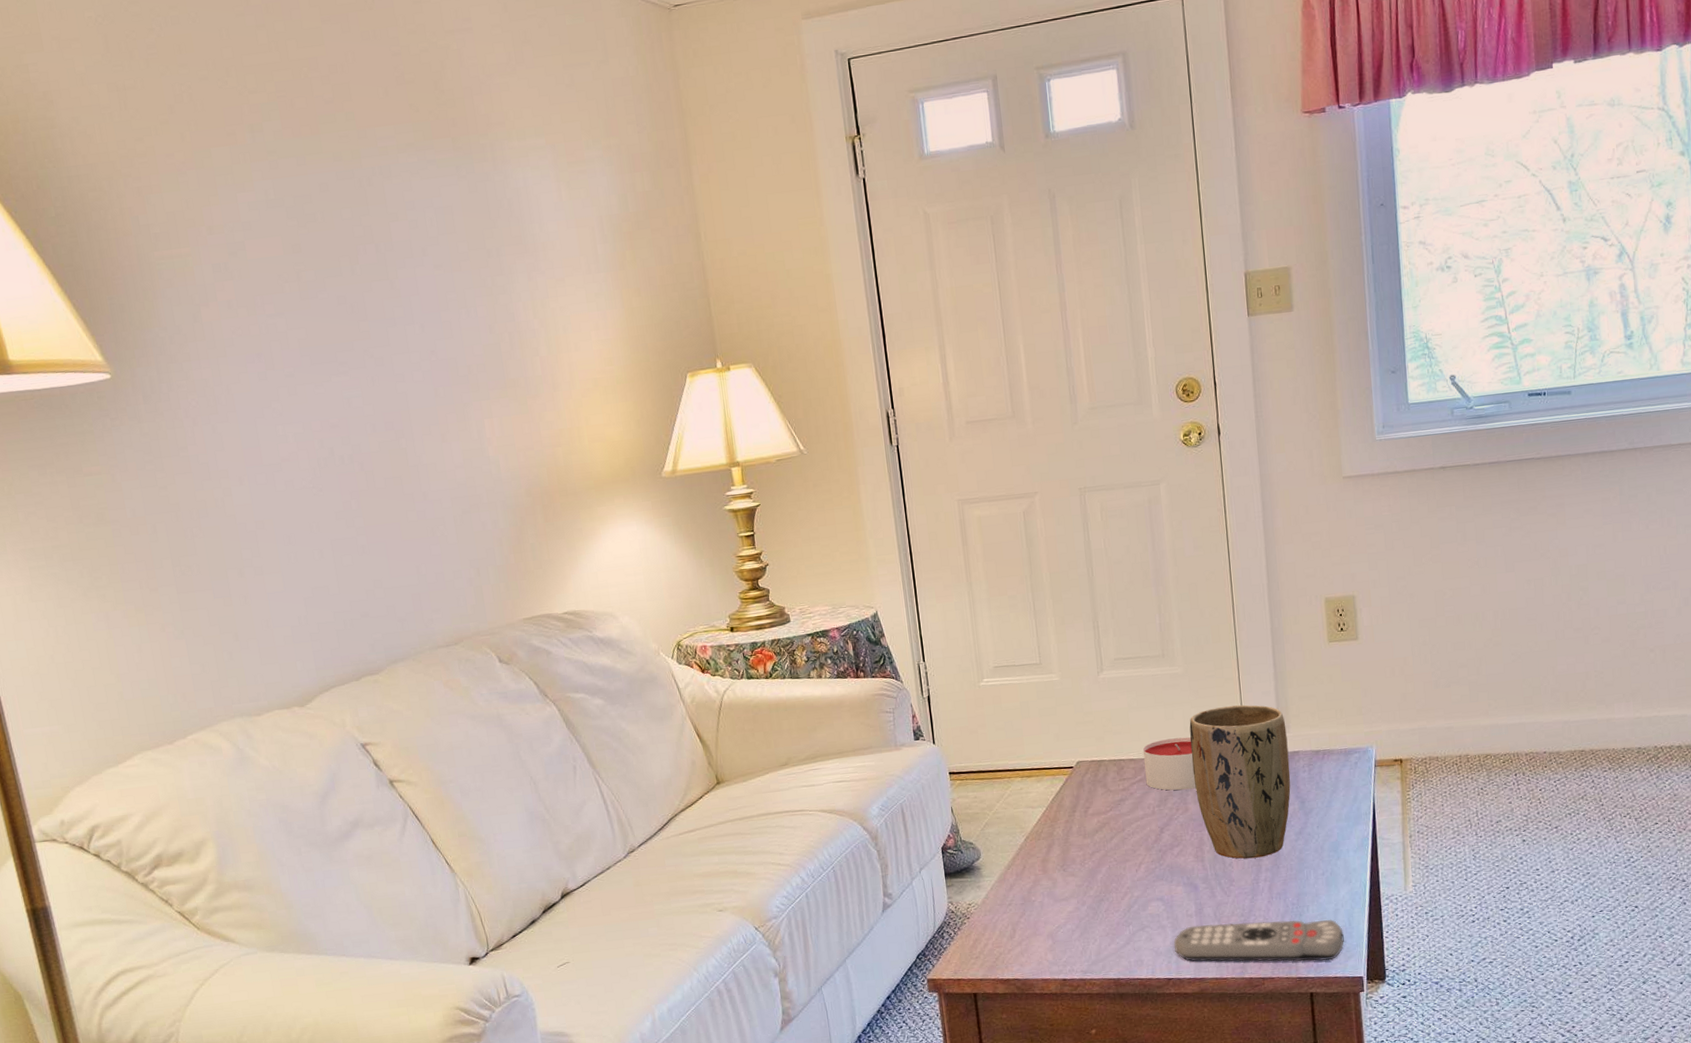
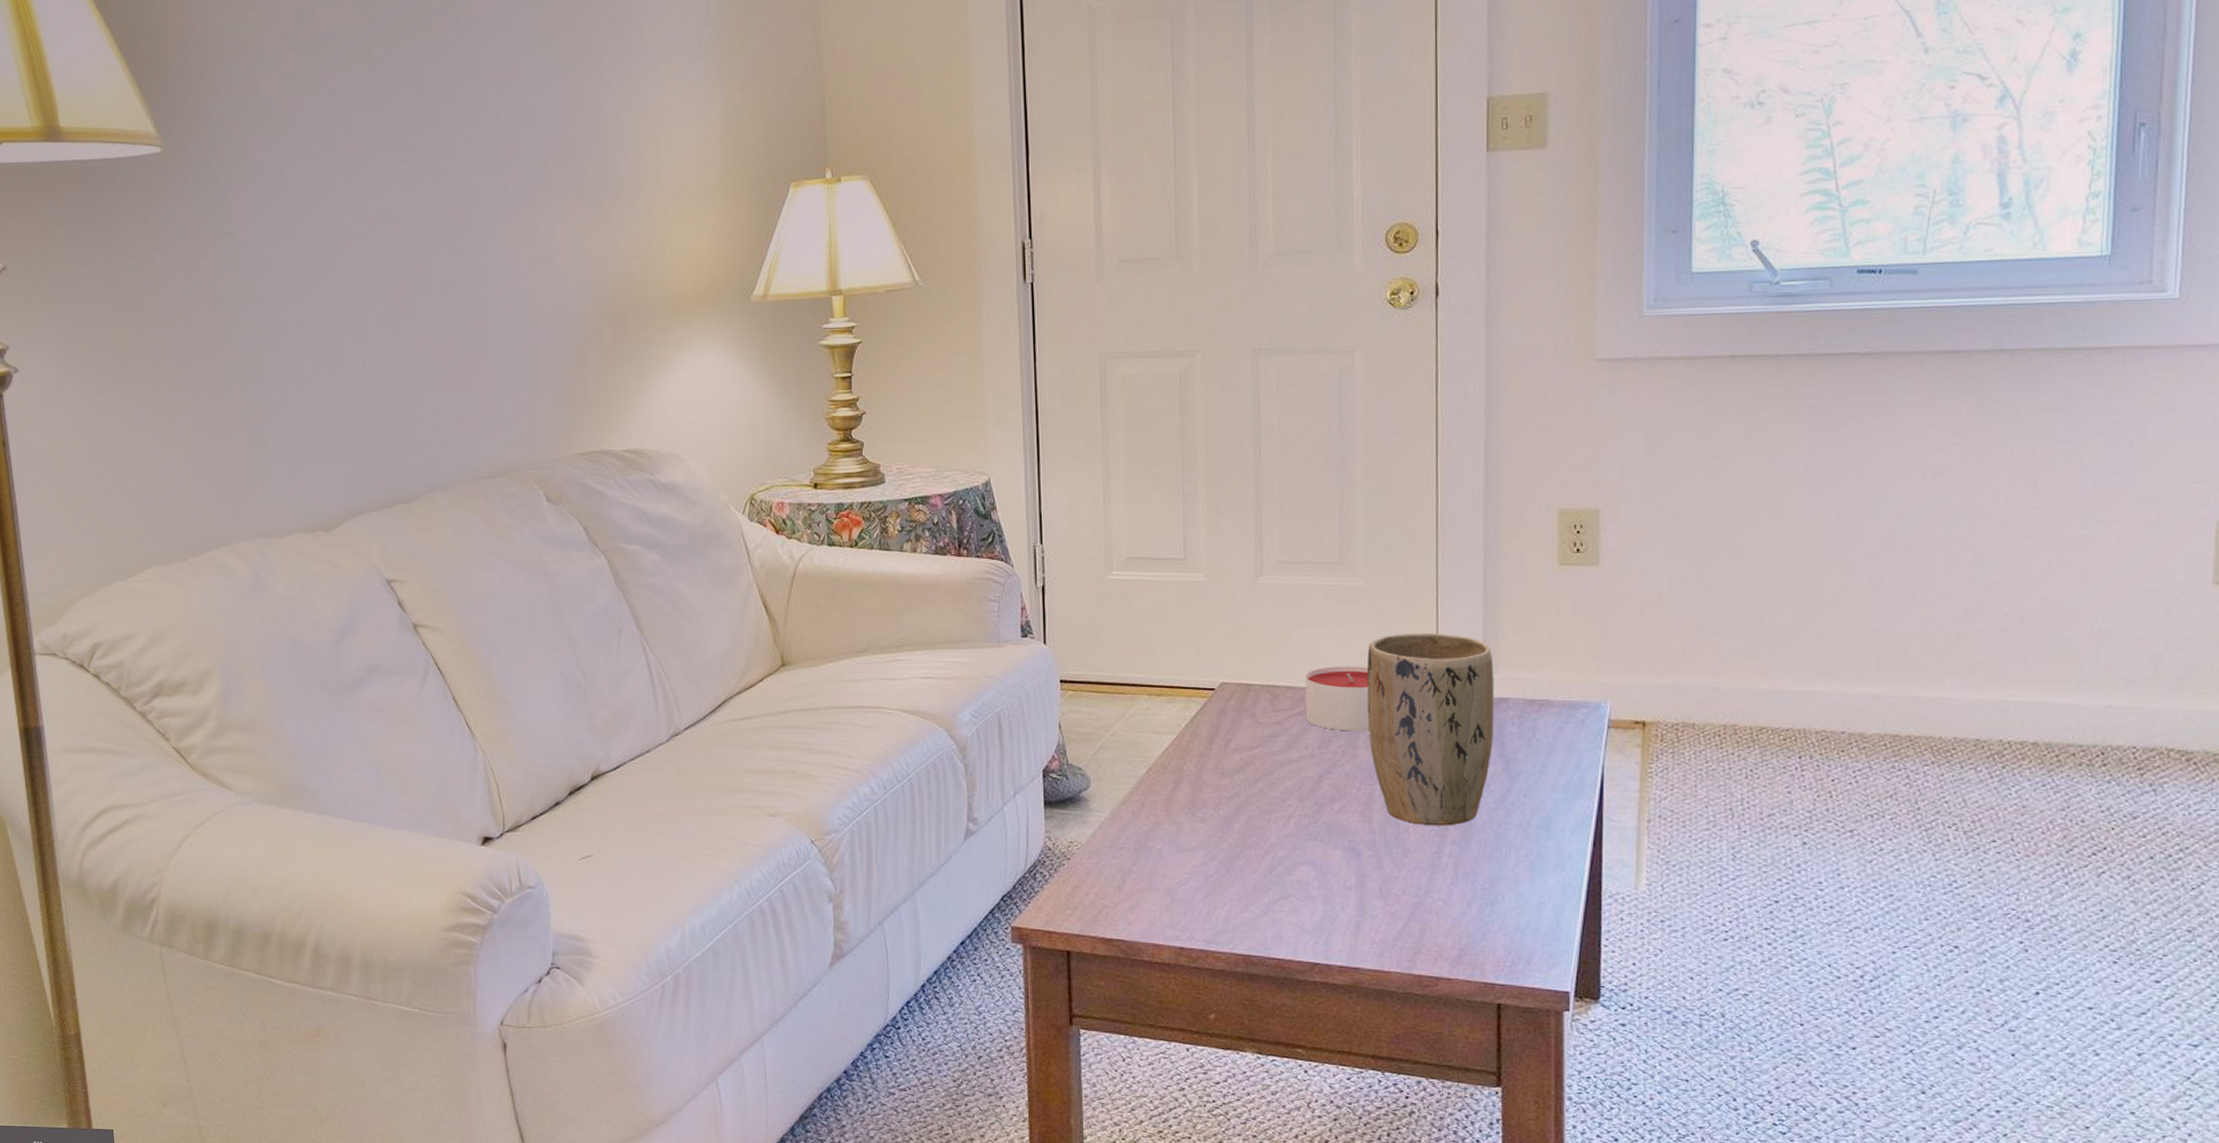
remote control: present [1174,920,1344,962] -> none [1325,901,1548,966]

